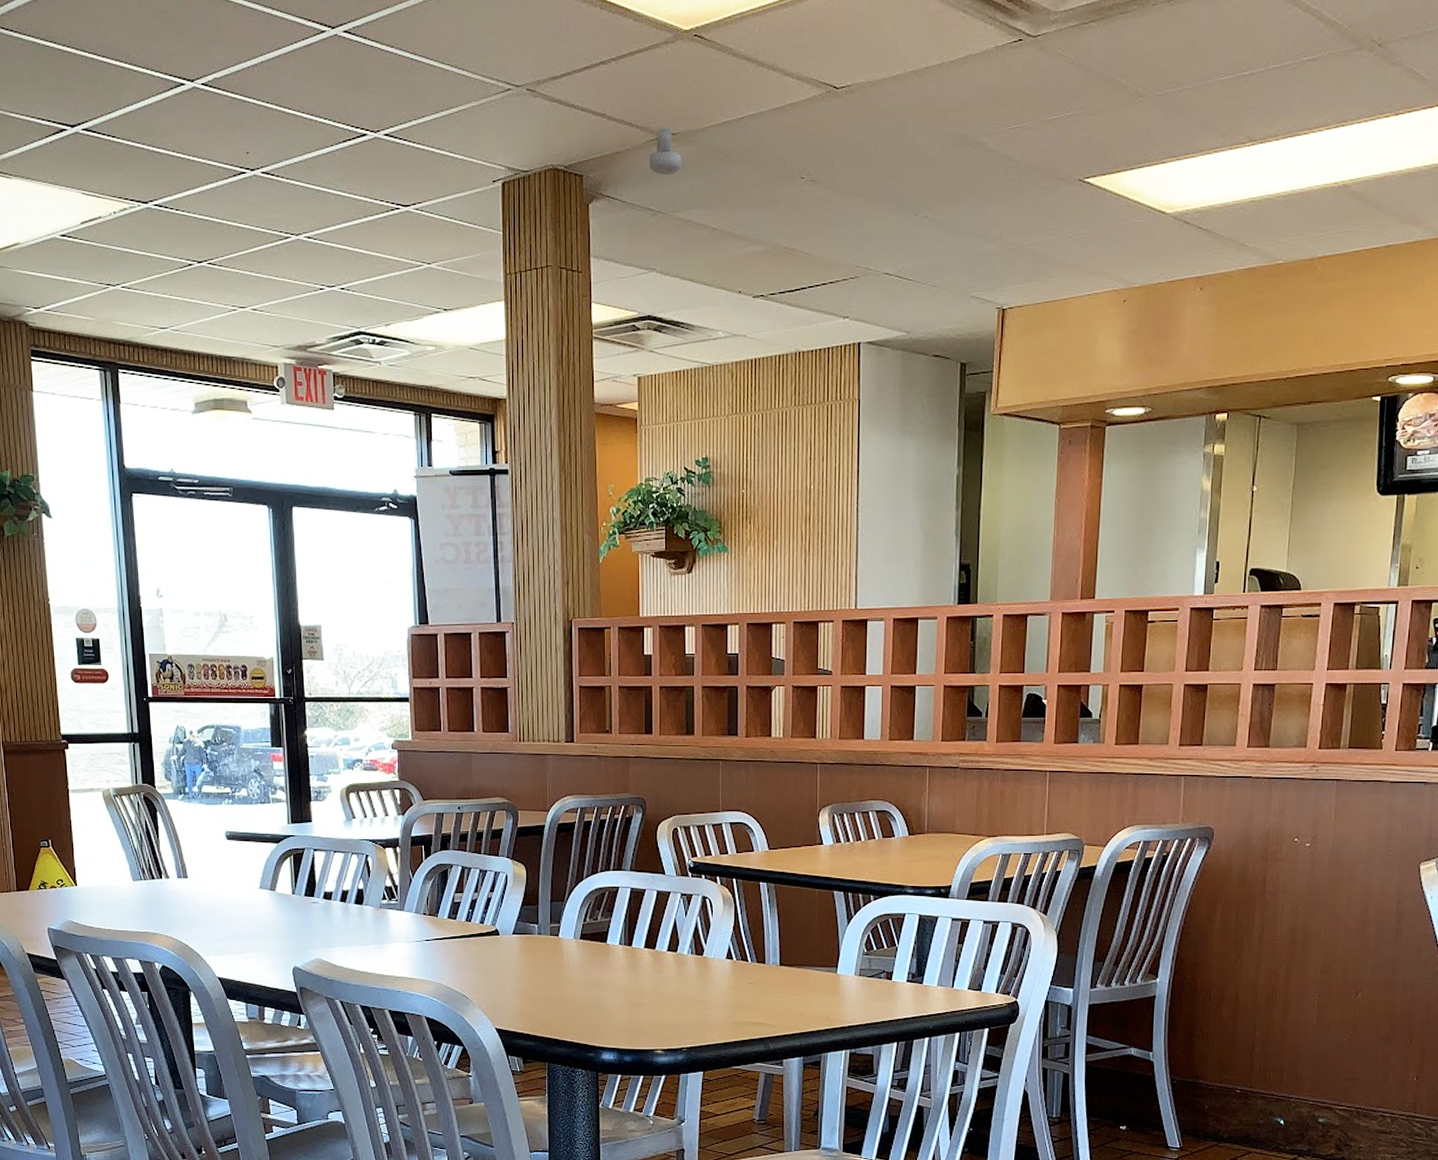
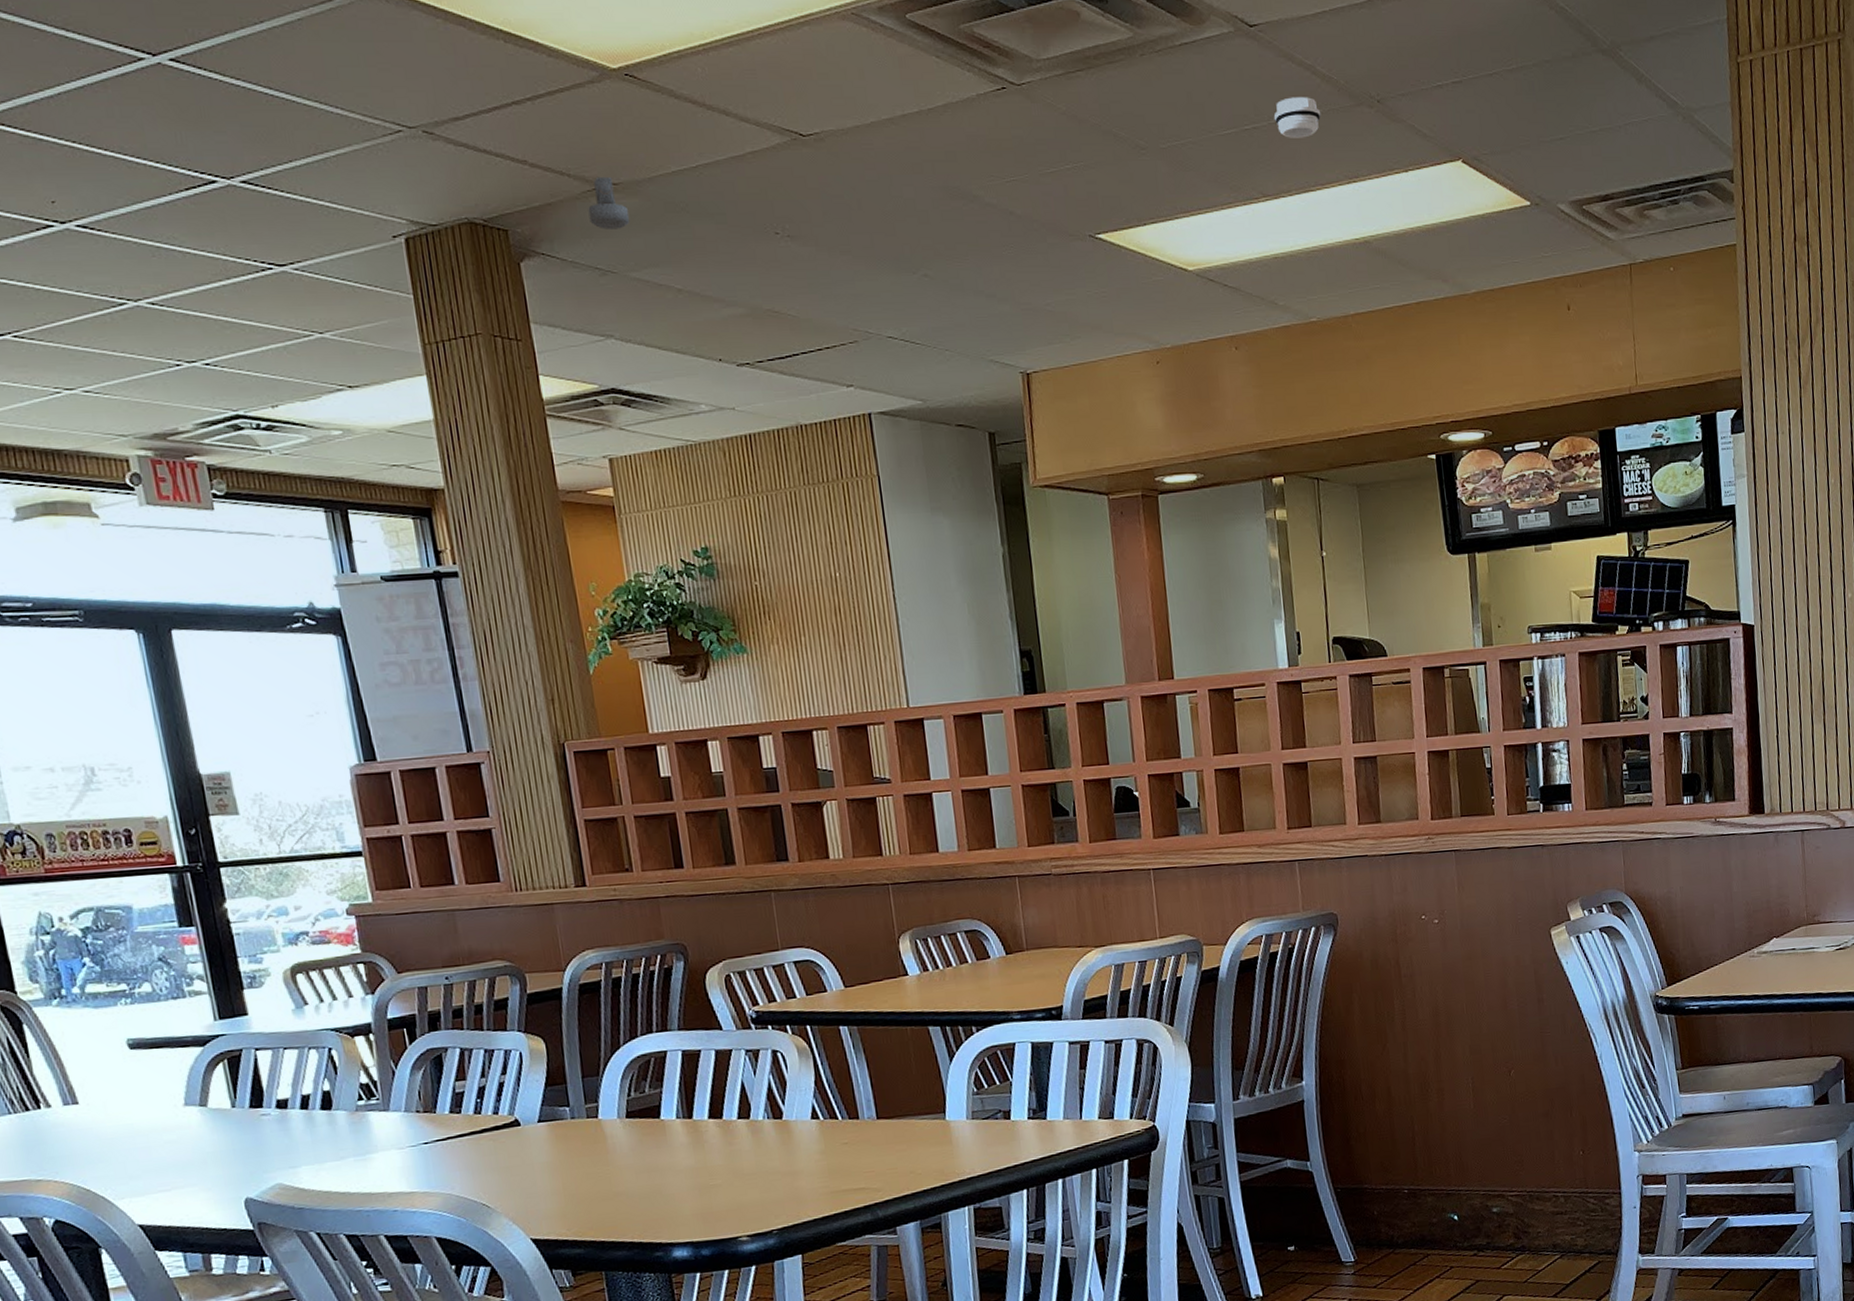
smoke detector: none [1272,42,1320,83] -> present [1273,97,1322,138]

